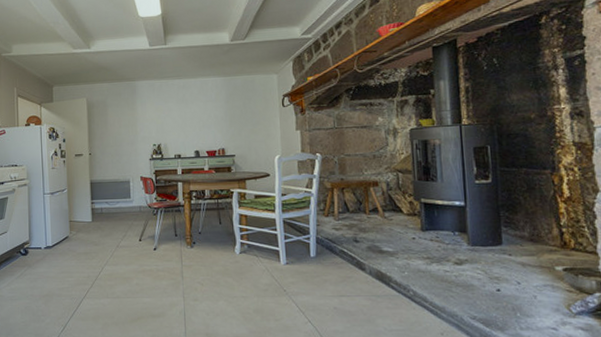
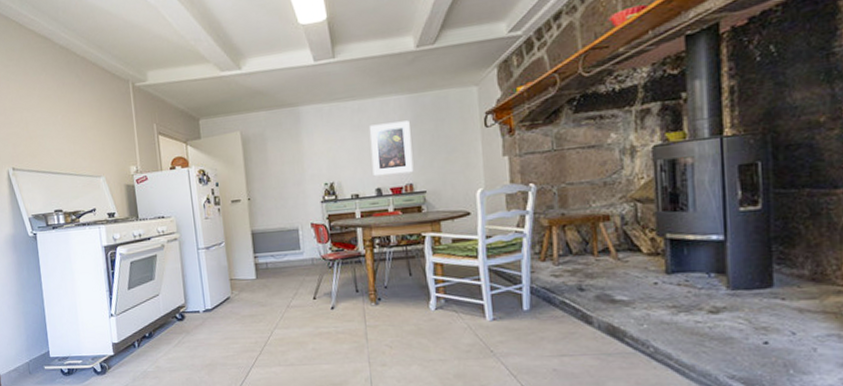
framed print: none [191,98,226,141] -> present [369,120,414,177]

